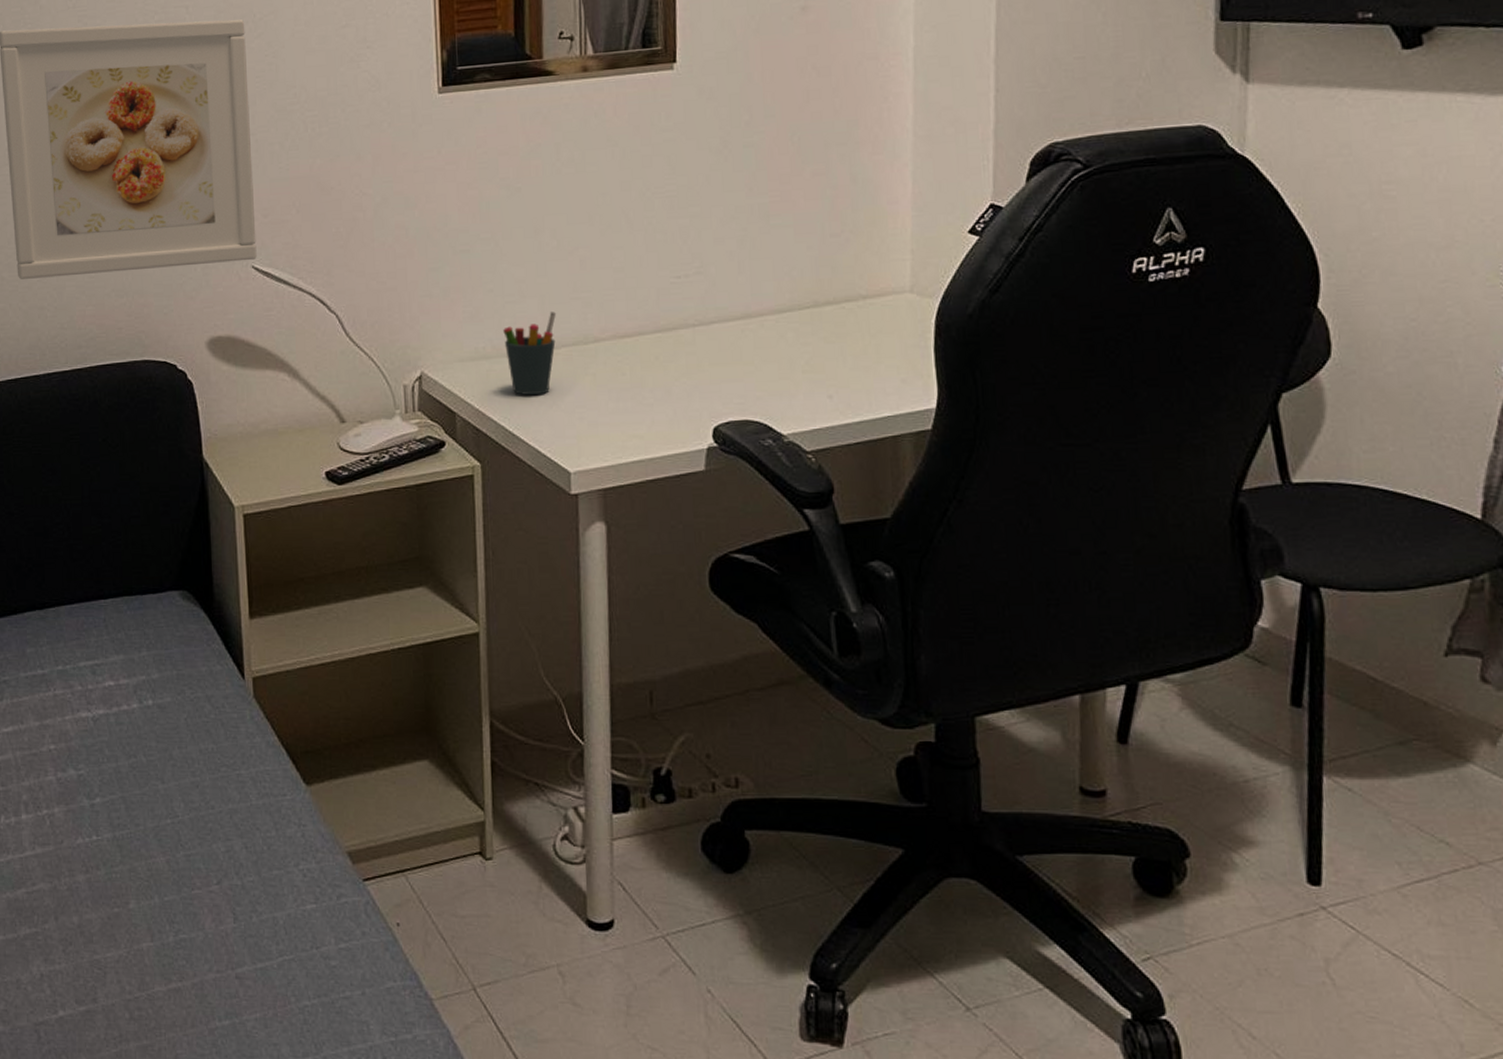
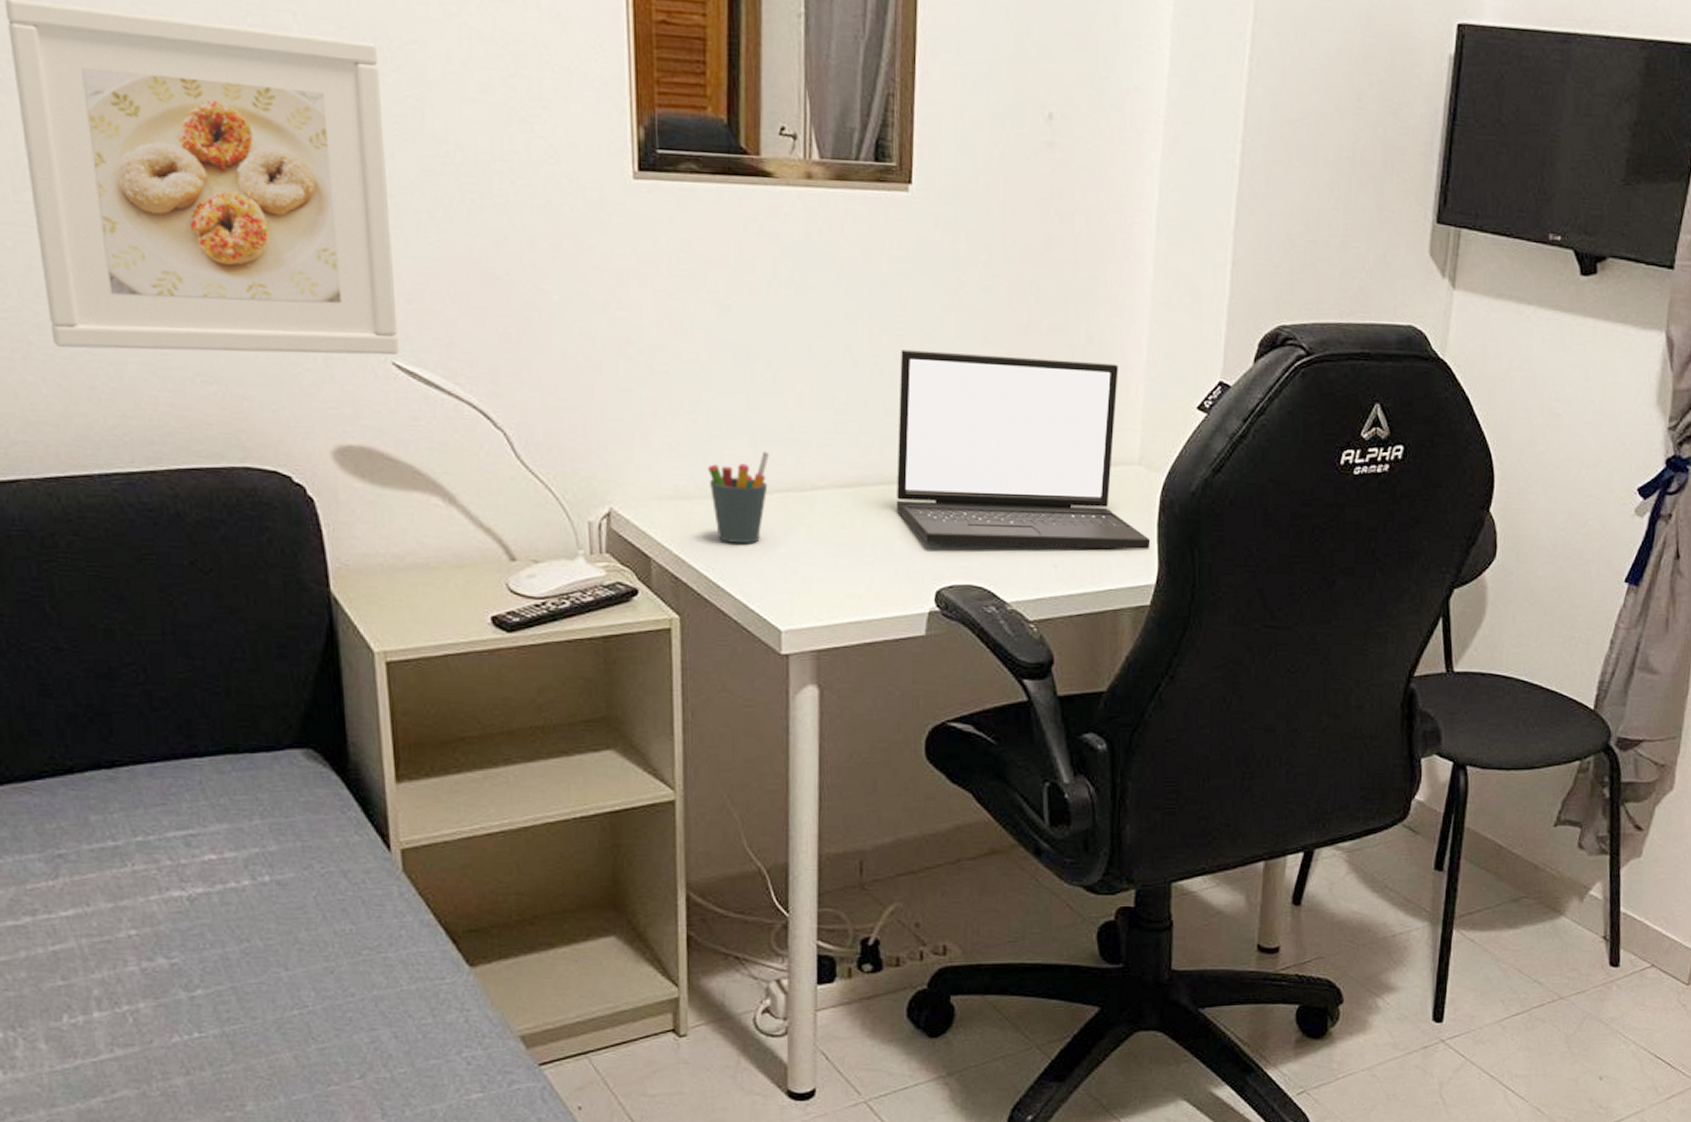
laptop: none [671,199,929,384] -> present [896,350,1151,549]

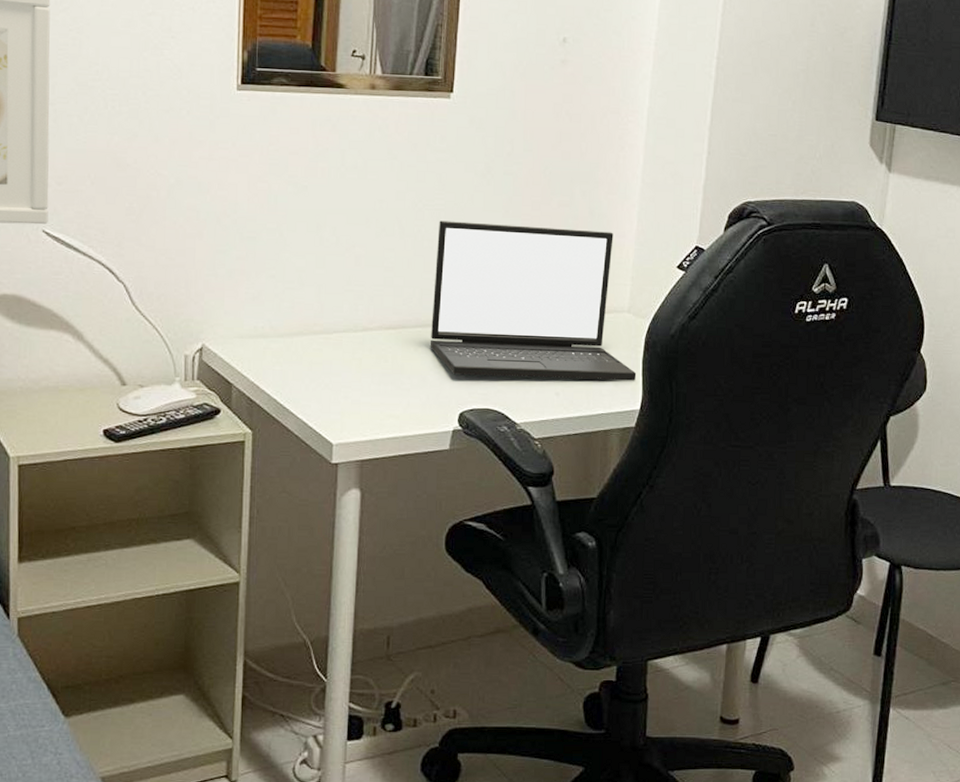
pen holder: present [708,452,769,544] -> none [281,300,330,374]

